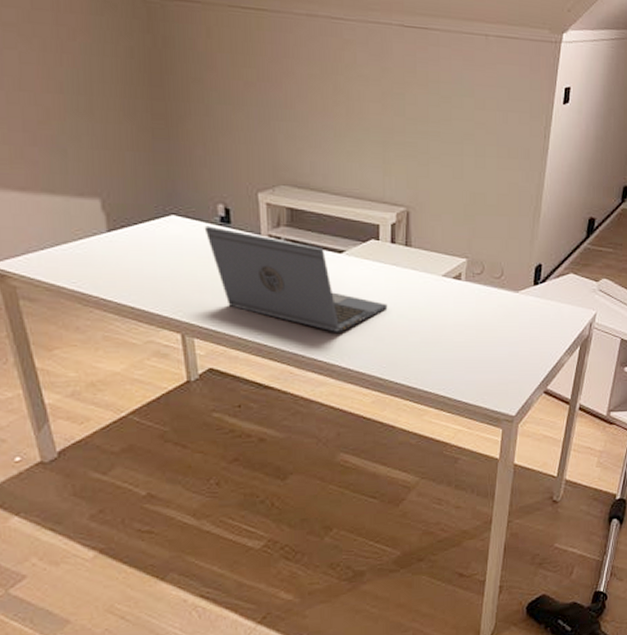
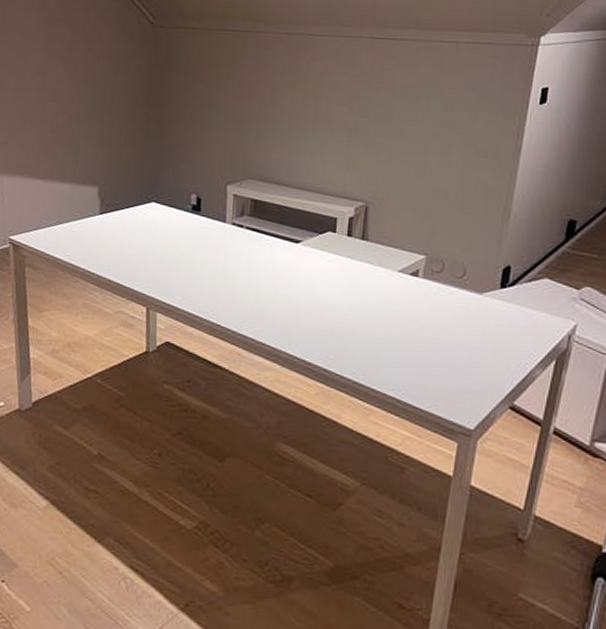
laptop: present [204,225,388,332] -> none [177,212,340,319]

